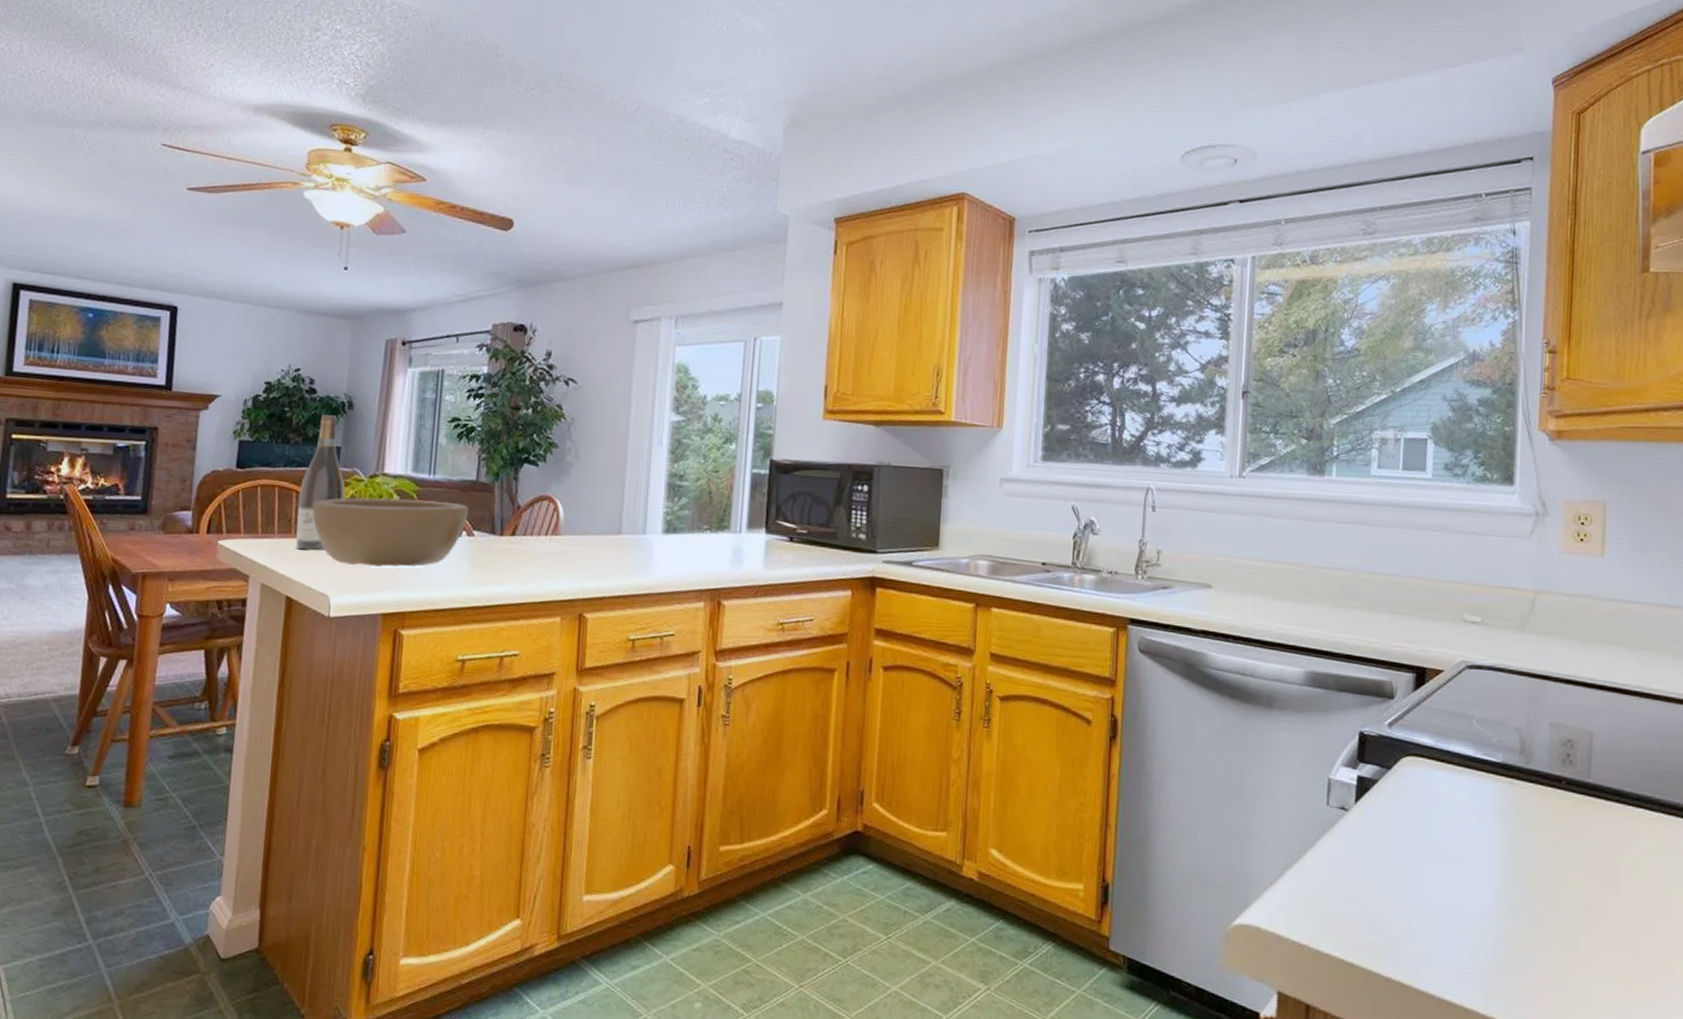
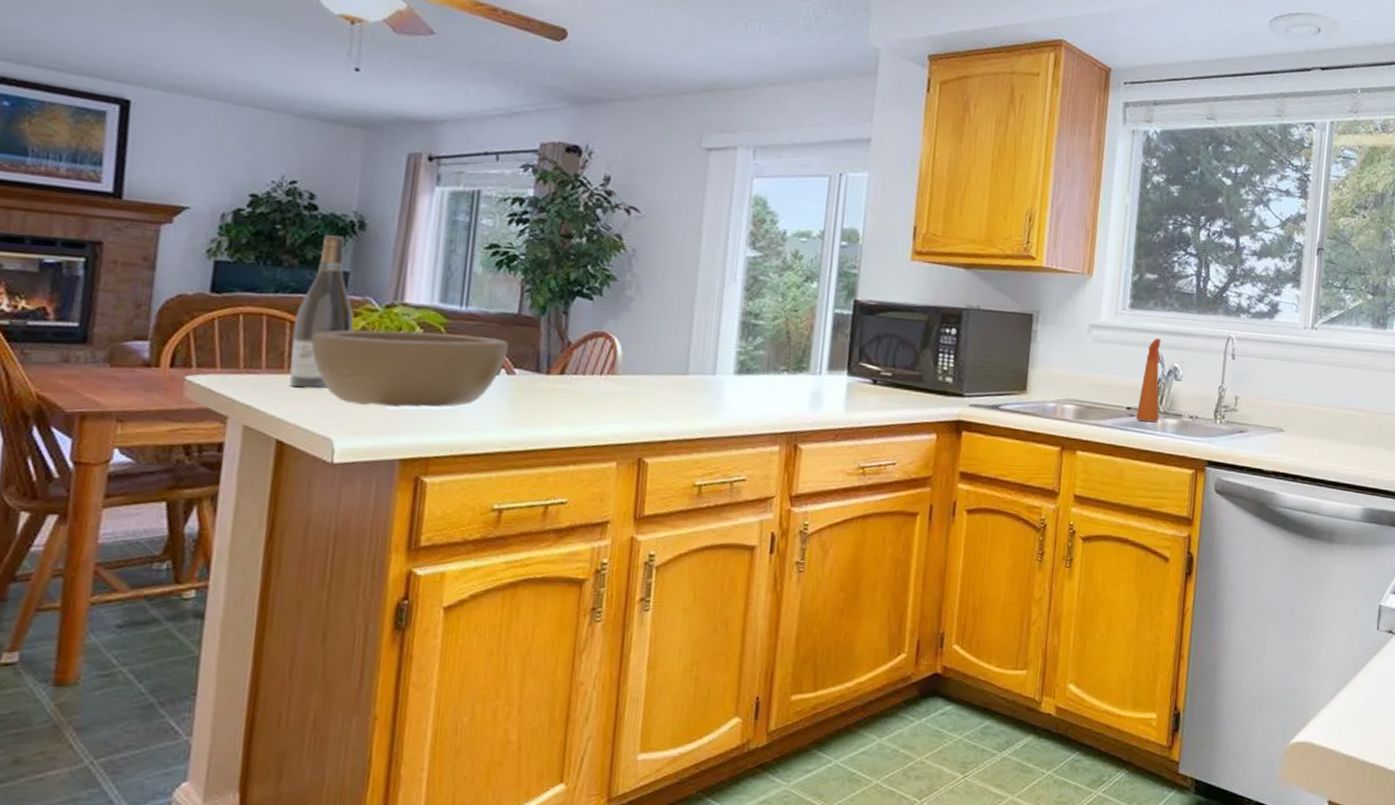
spray bottle: none [1052,491,1077,578] -> present [1136,338,1161,423]

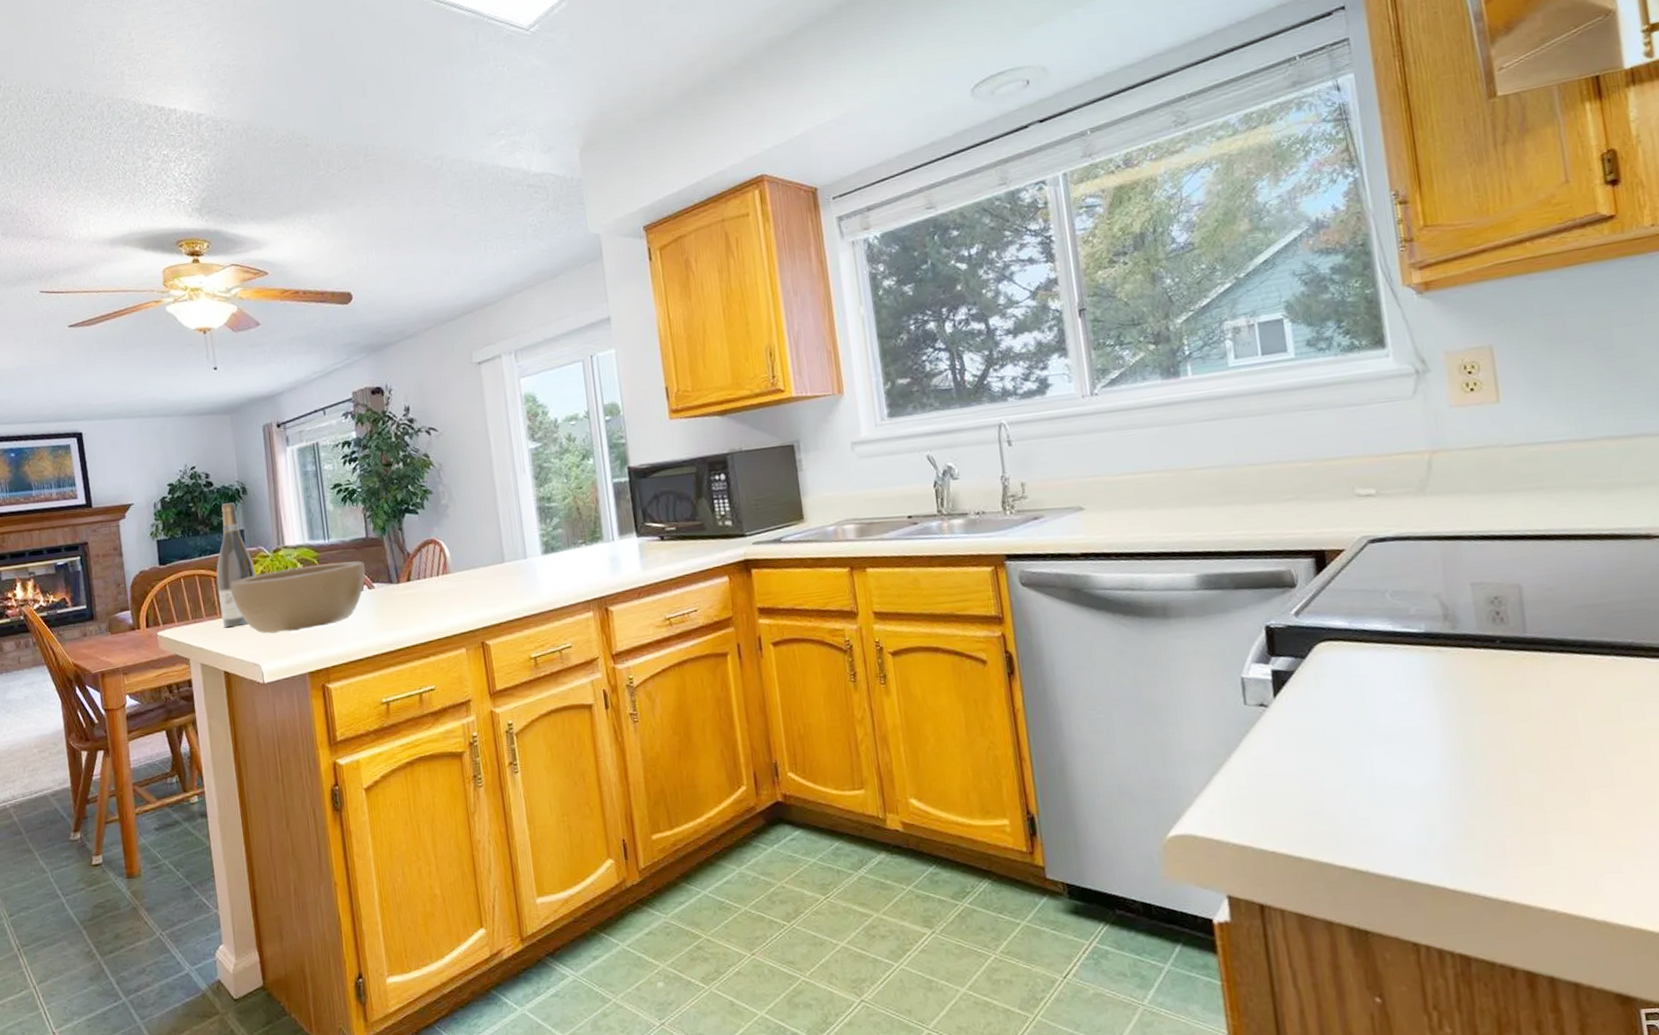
spray bottle: present [1136,338,1161,423] -> none [917,441,945,528]

